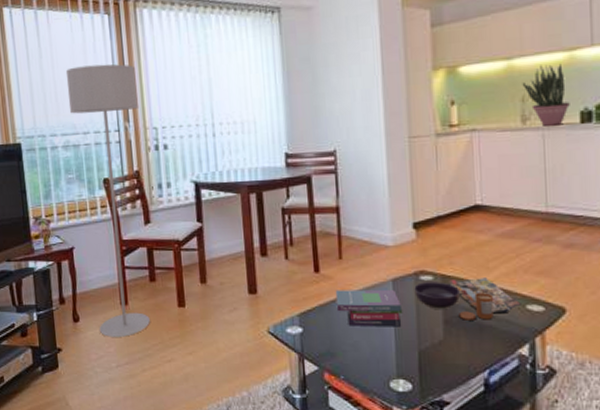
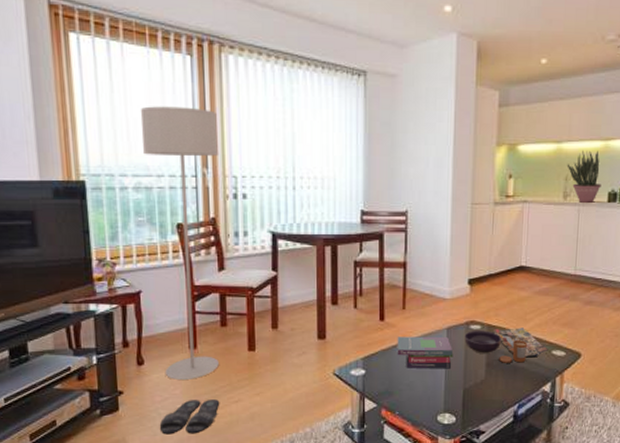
slippers: none [96,358,152,395] -> present [159,399,219,435]

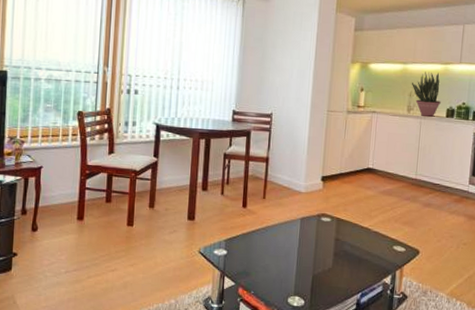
floor lamp: present [140,106,219,380] -> none [54,13,121,247]
slippers: present [159,399,219,435] -> none [44,266,98,297]
books: present [397,336,454,369] -> none [255,223,305,256]
bowl: present [464,330,501,355] -> none [315,222,348,245]
magazine: present [492,328,548,358] -> none [340,223,390,251]
candle: present [499,340,527,363] -> none [345,234,371,255]

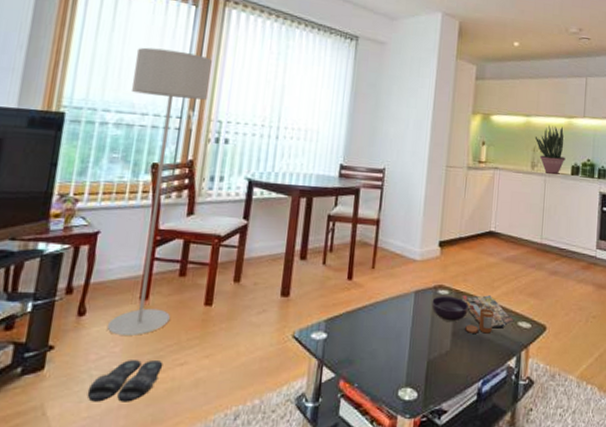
slippers: none [44,266,98,297] -> present [87,360,162,402]
floor lamp: none [54,13,121,247] -> present [106,47,213,335]
bowl: none [315,222,348,245] -> present [431,296,468,323]
magazine: none [340,223,390,251] -> present [460,295,514,329]
candle: none [345,234,371,255] -> present [465,309,493,334]

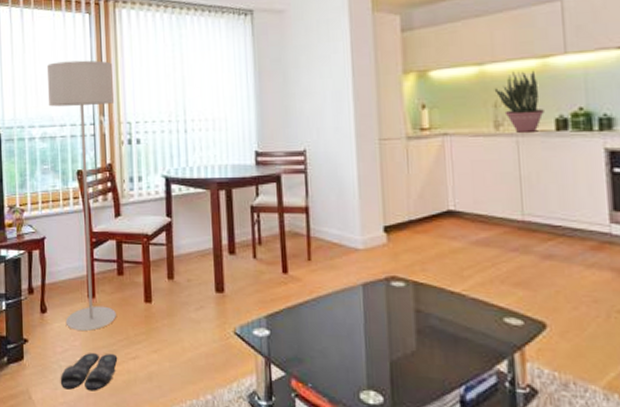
bowl: present [431,296,468,323] -> none [385,288,433,319]
magazine: present [460,295,514,329] -> none [420,286,498,326]
candle: present [465,309,493,334] -> none [432,302,469,332]

